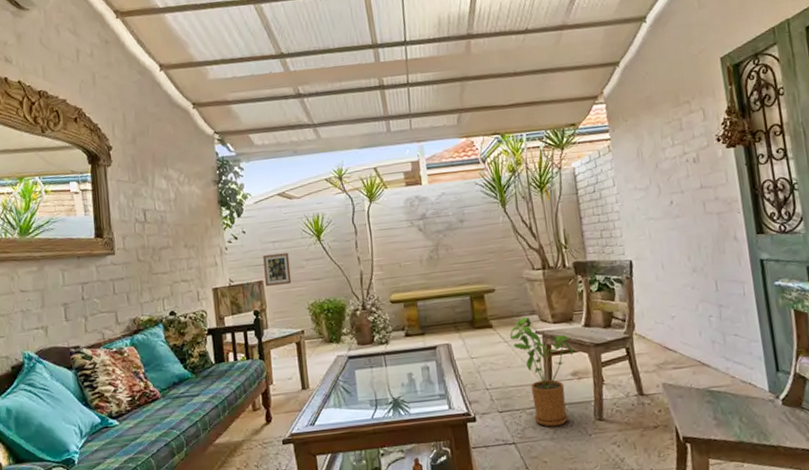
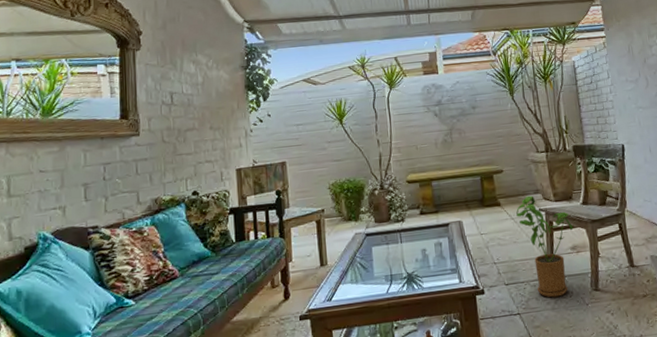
picture frame: present [263,253,292,287] -> none [287,135,314,167]

